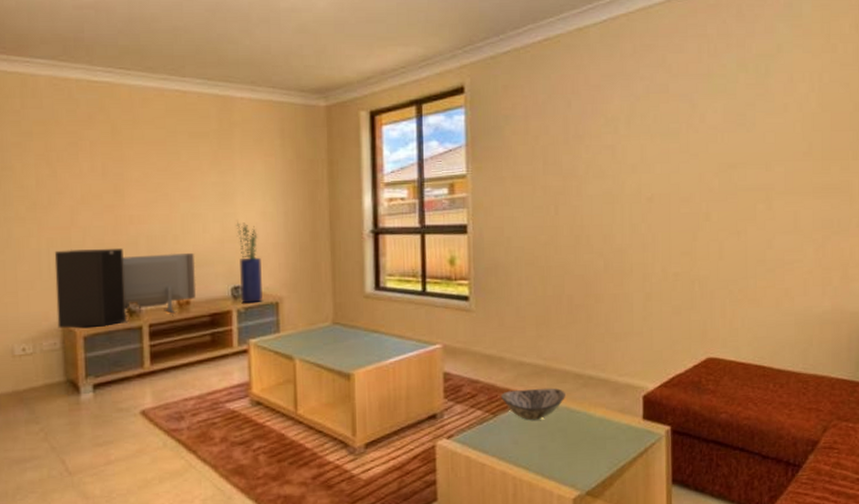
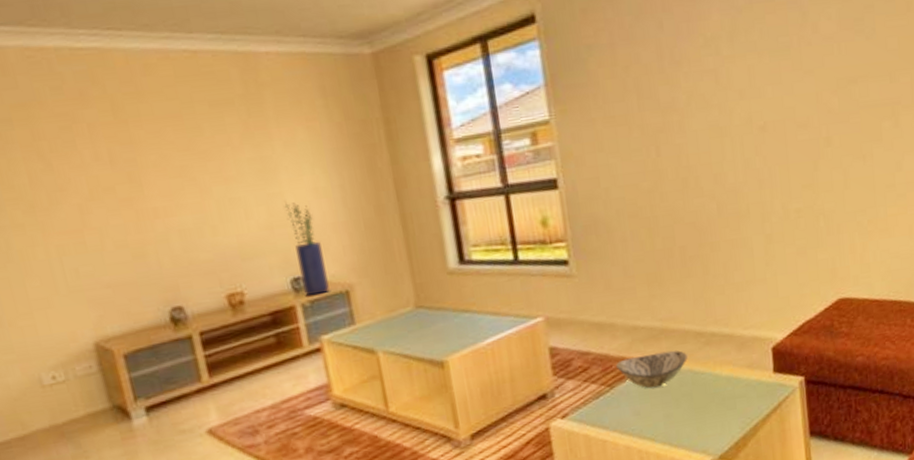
speaker: present [54,247,127,328] -> none [68,247,172,349]
television: present [122,252,196,314] -> none [153,244,250,319]

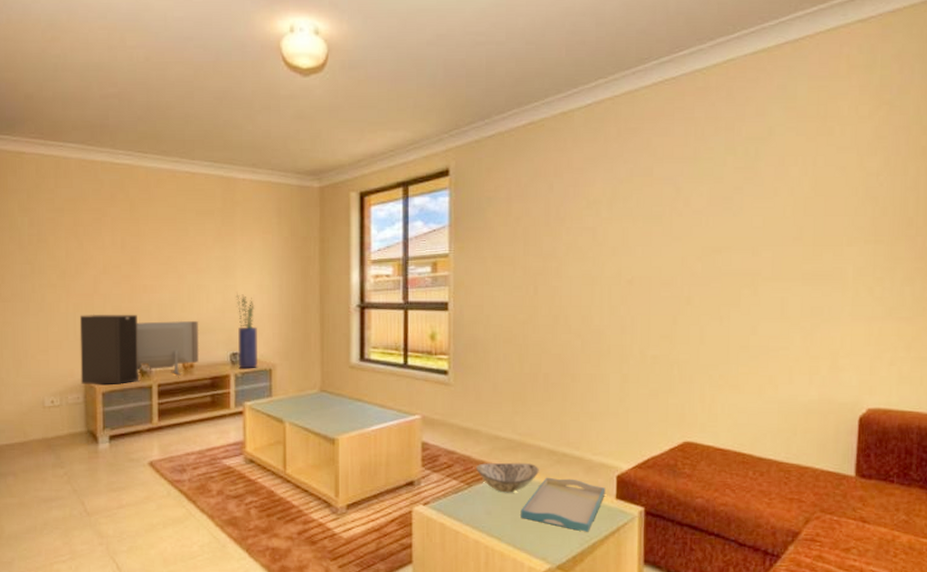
speaker: none [68,247,172,349] -> present [79,314,139,386]
television: none [153,244,250,319] -> present [136,320,199,376]
tray: none [672,359,762,415] -> present [520,477,606,532]

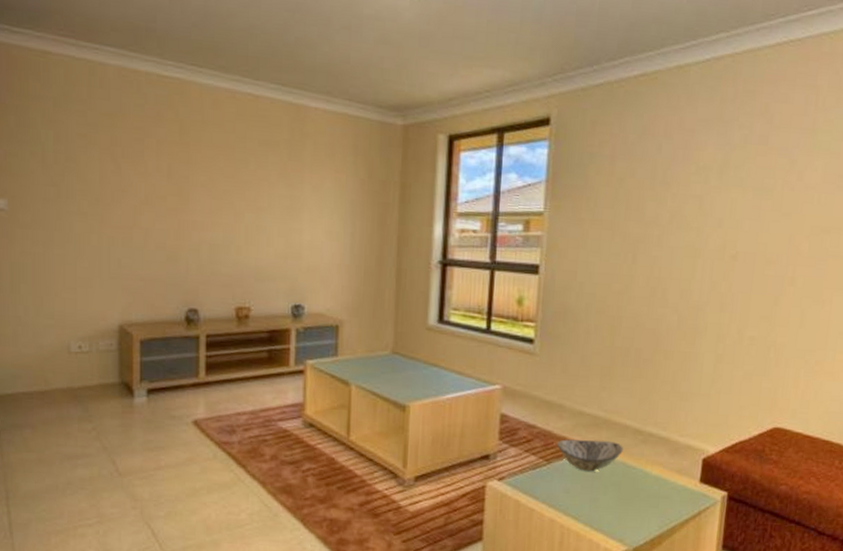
speaker: present [79,314,139,386] -> none [115,250,185,334]
television: present [136,320,199,376] -> none [182,263,256,327]
vase: present [236,293,257,369] -> none [300,238,324,324]
tray: present [520,477,606,532] -> none [600,457,690,515]

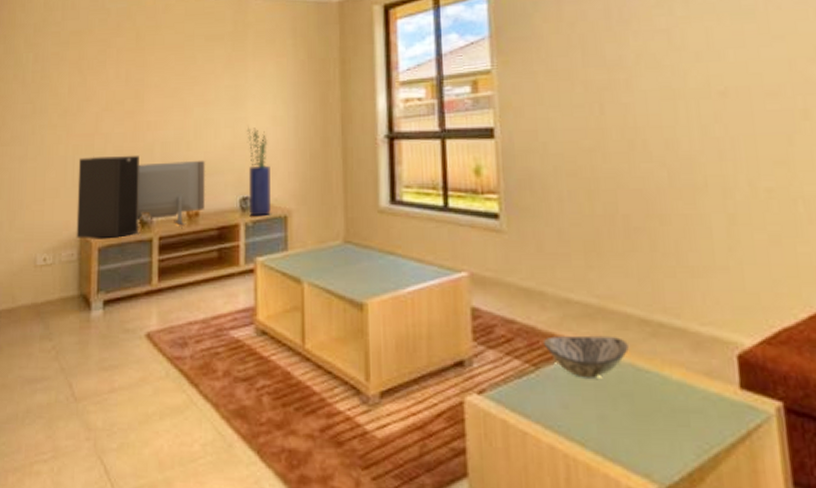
speaker: none [115,250,185,334] -> present [76,155,139,239]
television: none [182,263,256,327] -> present [137,160,205,226]
vase: none [300,238,324,324] -> present [246,126,271,217]

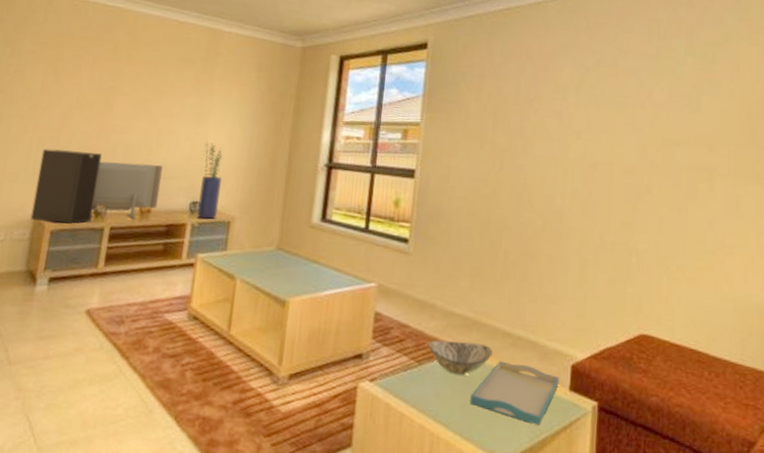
tray: none [608,356,725,437] -> present [470,361,559,425]

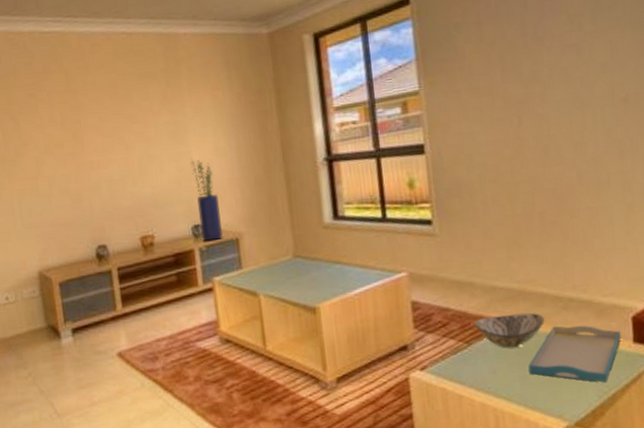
speaker: present [30,148,102,225] -> none [25,194,97,276]
television: present [91,161,163,220] -> none [87,194,159,256]

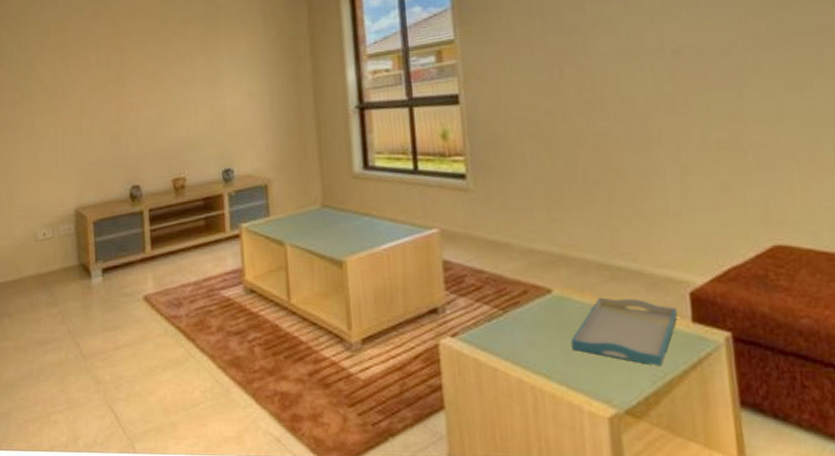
vase: present [190,159,223,242] -> none [224,103,252,187]
decorative bowl: present [473,312,545,348] -> none [509,280,589,319]

